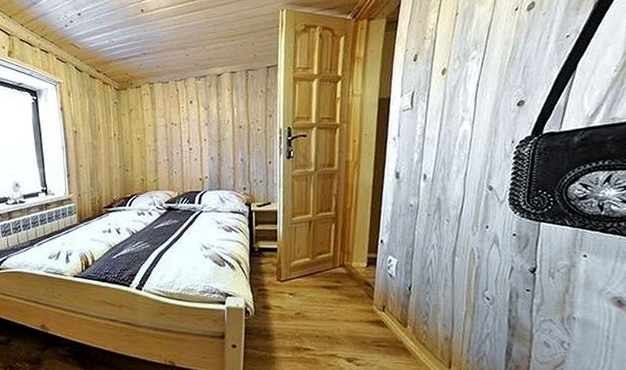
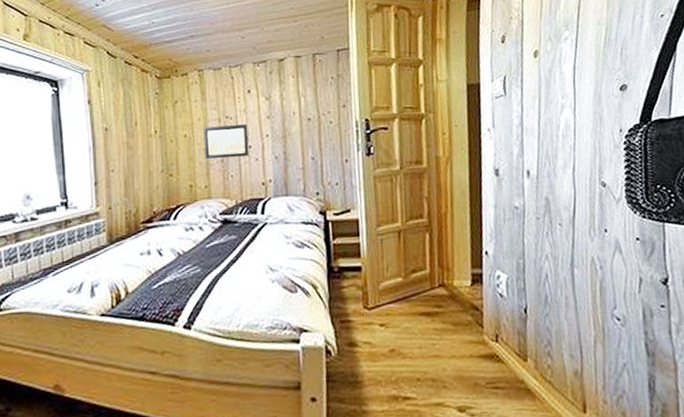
wall art: none [153,130,190,158] -> present [203,124,250,159]

